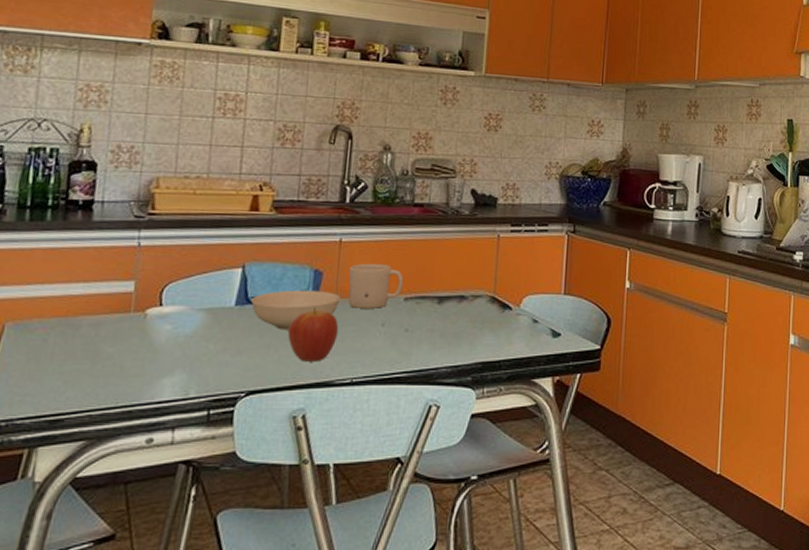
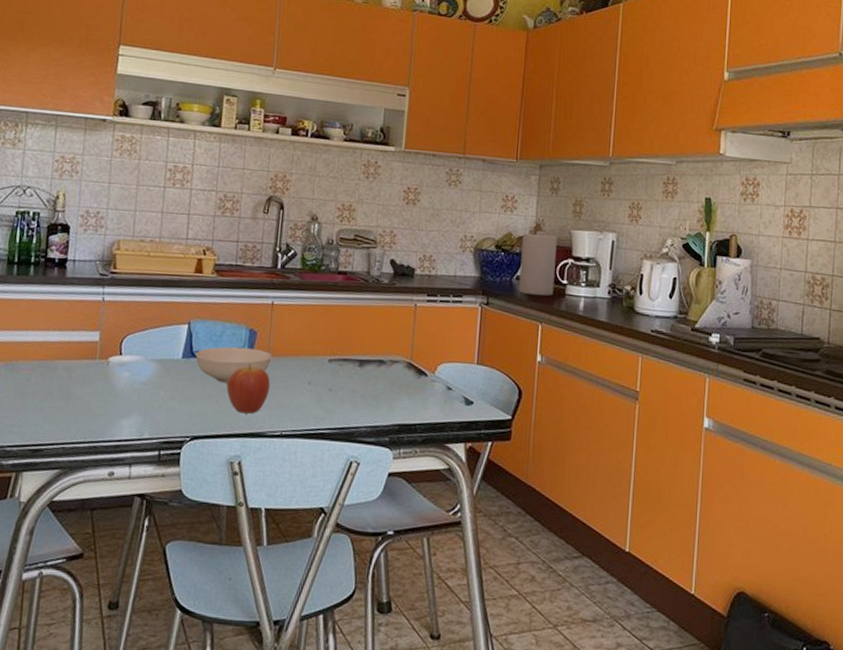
mug: present [348,263,404,309] -> none [279,325,328,368]
paper towel holder: none [606,156,644,222] -> present [519,231,557,297]

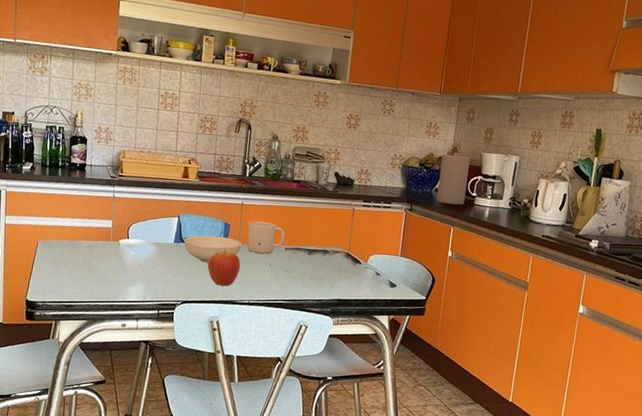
mug: none [279,325,328,368] -> present [247,221,285,254]

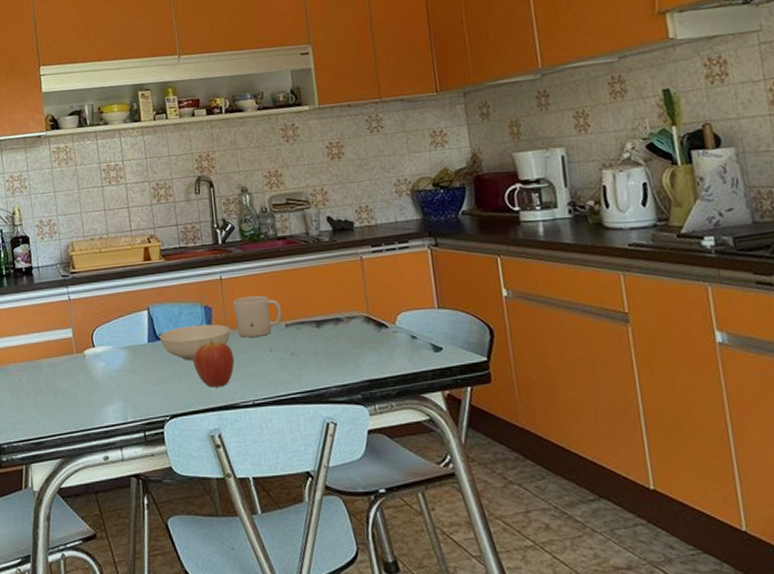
paper towel holder: present [436,153,470,206] -> none [459,160,507,229]

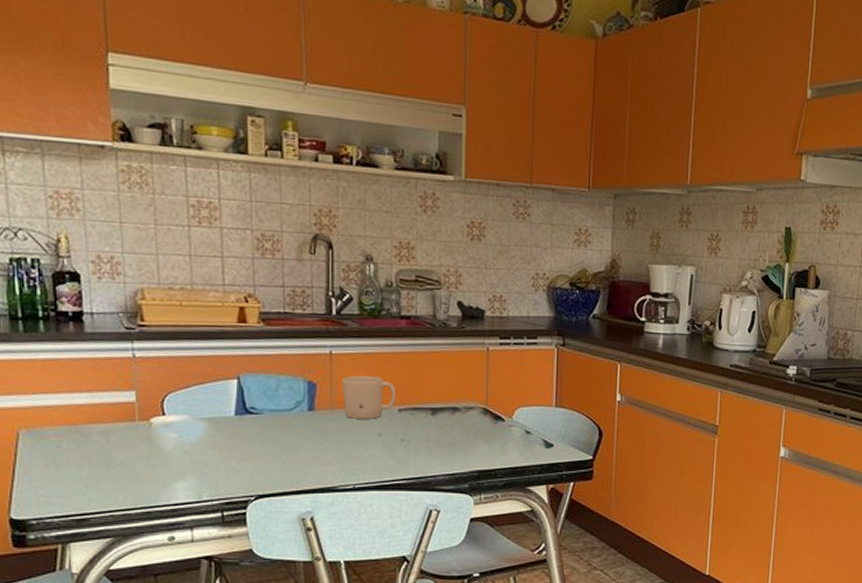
bowl: present [159,324,231,361] -> none [249,401,336,439]
fruit: present [193,339,235,388] -> none [289,418,337,469]

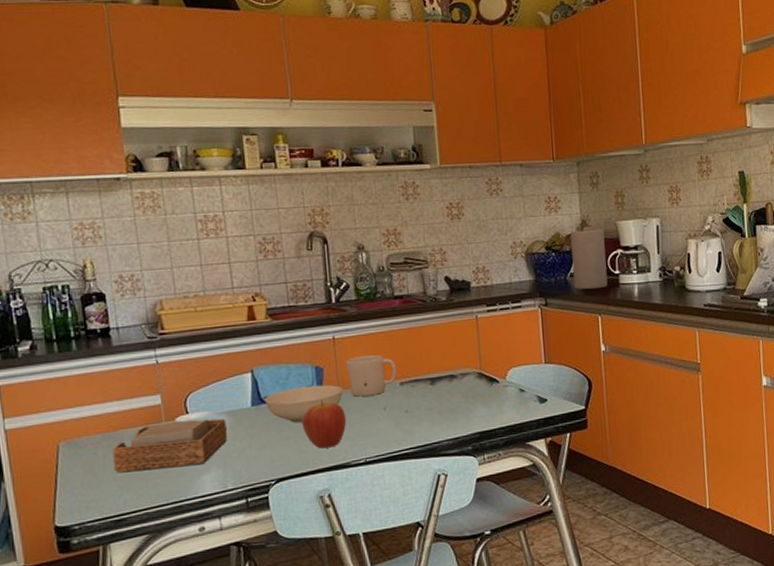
napkin holder: none [78,422,207,471] -> present [112,418,228,473]
bowl: none [249,401,336,439] -> present [264,384,343,423]
fruit: none [289,418,337,469] -> present [302,400,347,449]
paper towel holder: none [596,266,634,335] -> present [570,227,608,290]

